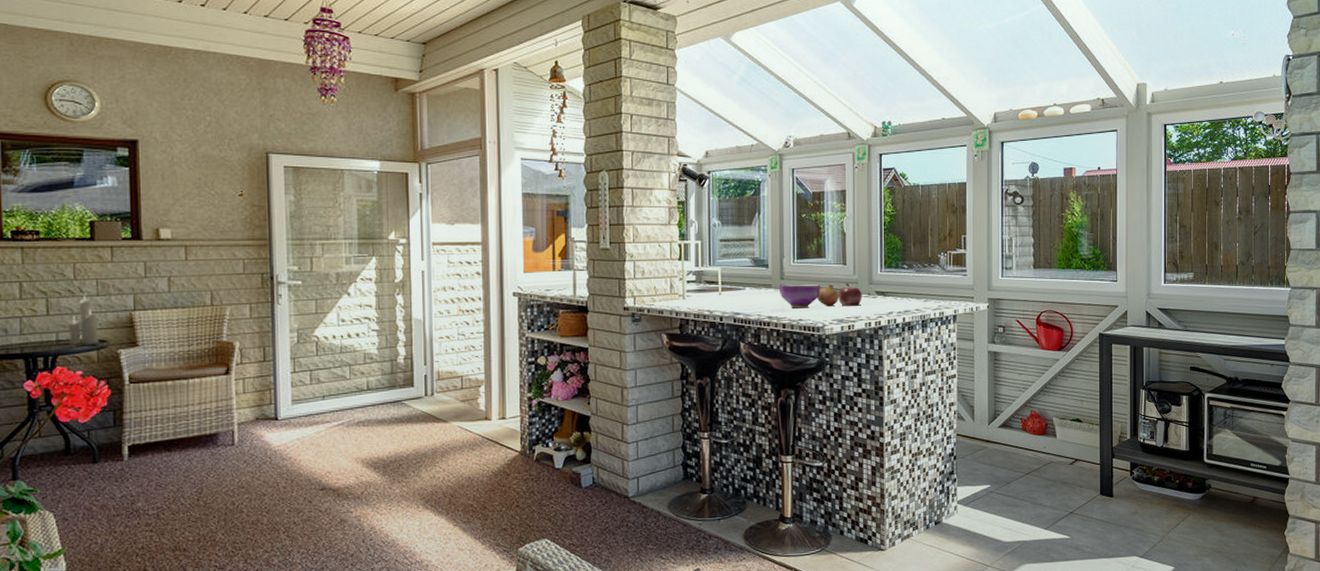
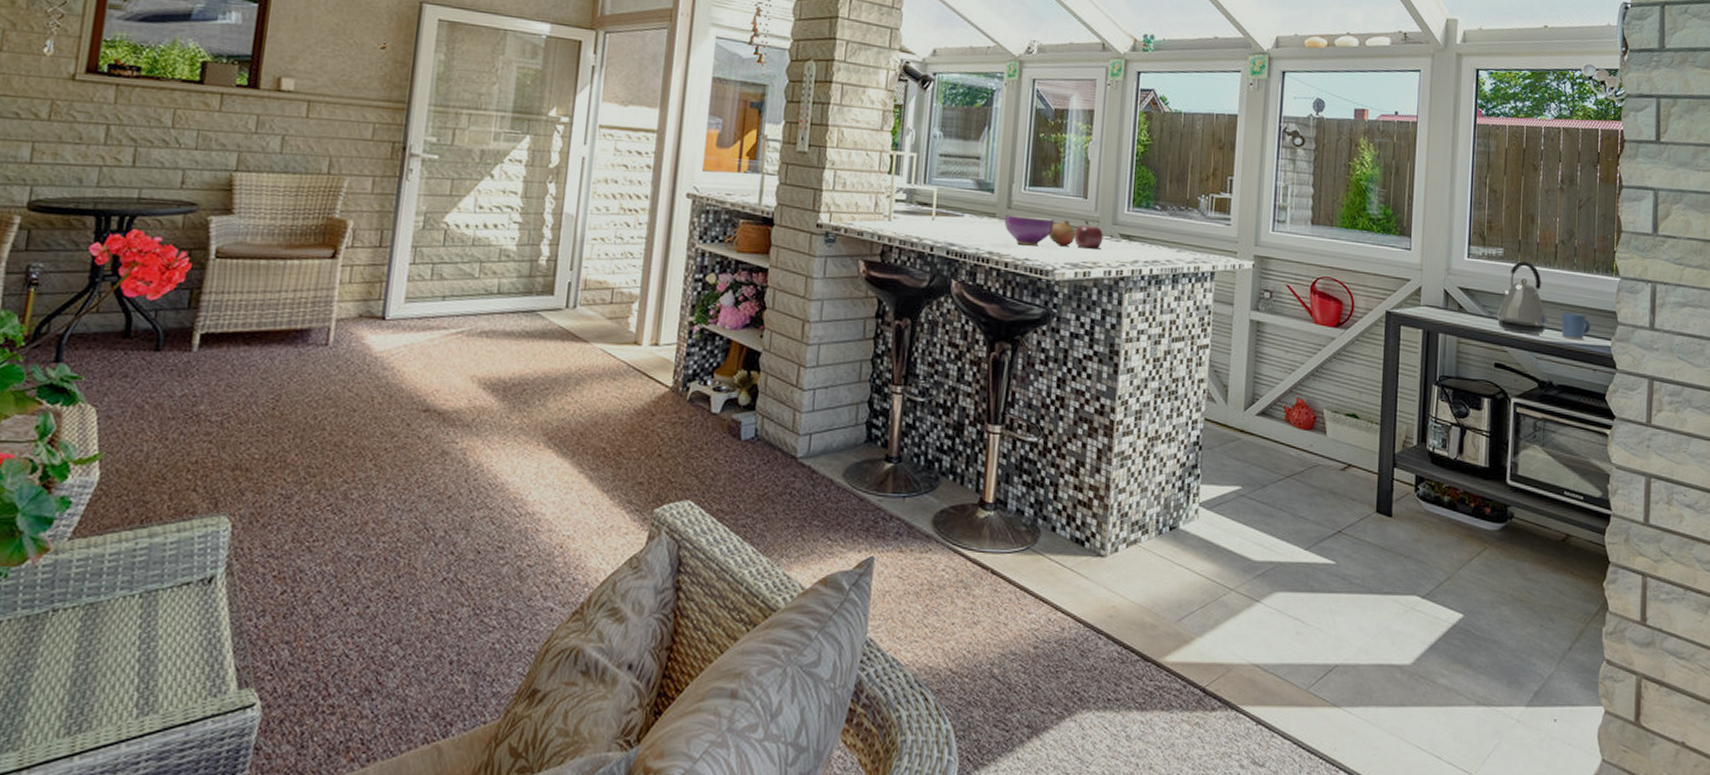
candle: present [68,294,100,346] -> none [151,146,191,209]
kettle: none [1190,282,1232,341] -> present [1496,261,1548,335]
mug: none [1244,320,1268,342] -> present [1561,312,1591,340]

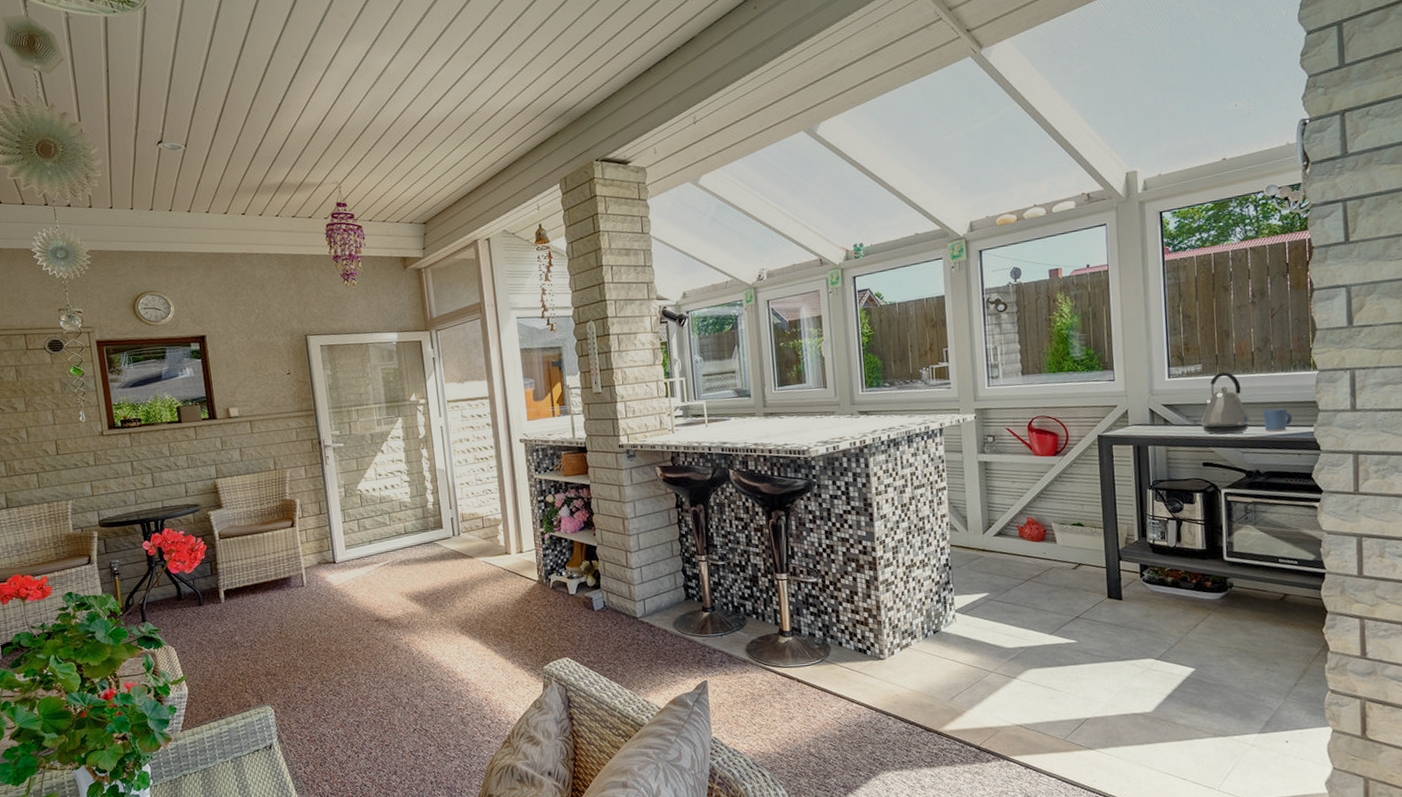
bowl: present [1005,214,1055,246] -> none [763,409,804,434]
fruit: present [1048,220,1076,247] -> none [800,408,822,430]
fruit: present [1074,220,1103,249] -> none [821,405,845,428]

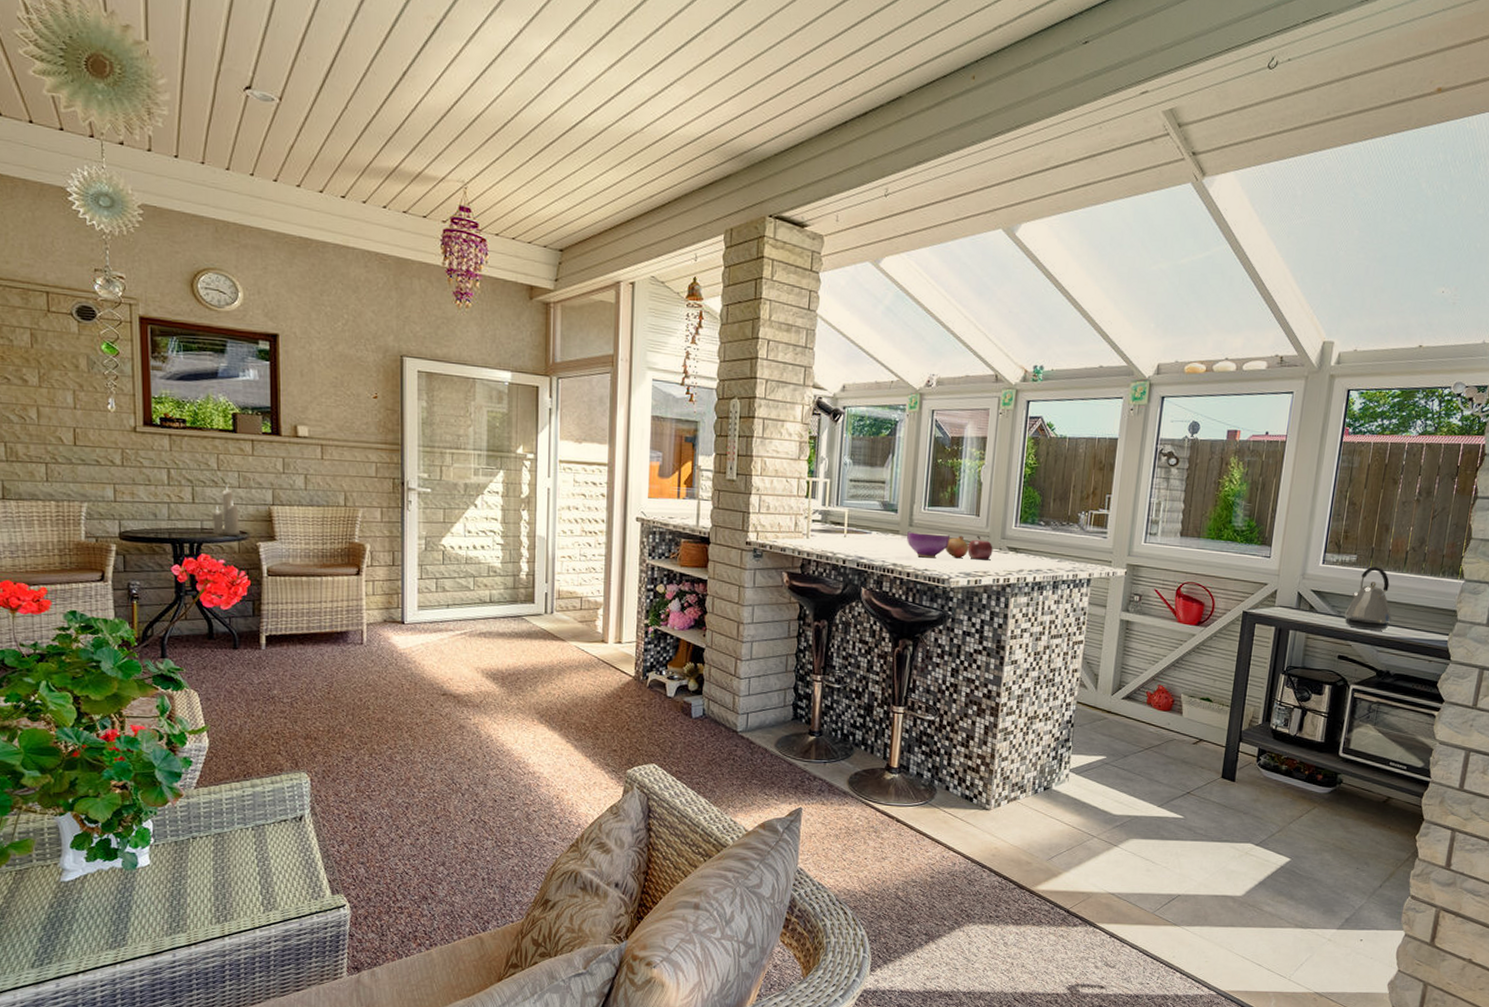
candle: none [170,467,195,511] -> present [212,485,241,537]
bowl: none [763,409,804,434] -> present [907,531,951,558]
fruit: none [800,408,822,430] -> present [945,535,969,559]
fruit: none [821,405,845,428] -> present [967,535,993,560]
mug: present [1263,408,1293,432] -> none [1403,611,1432,635]

